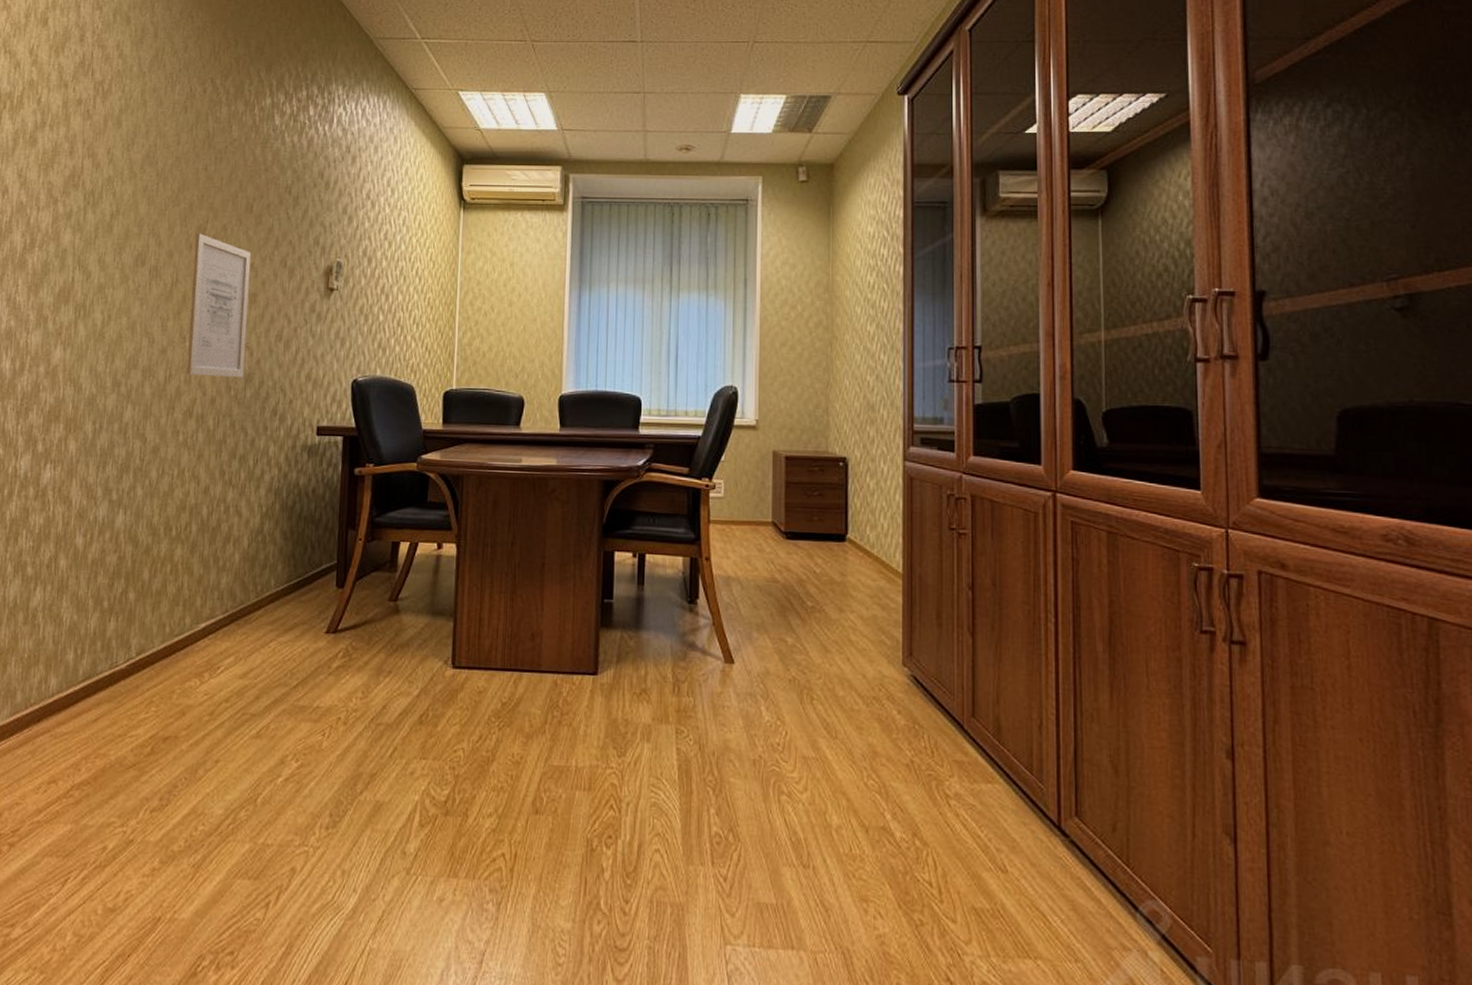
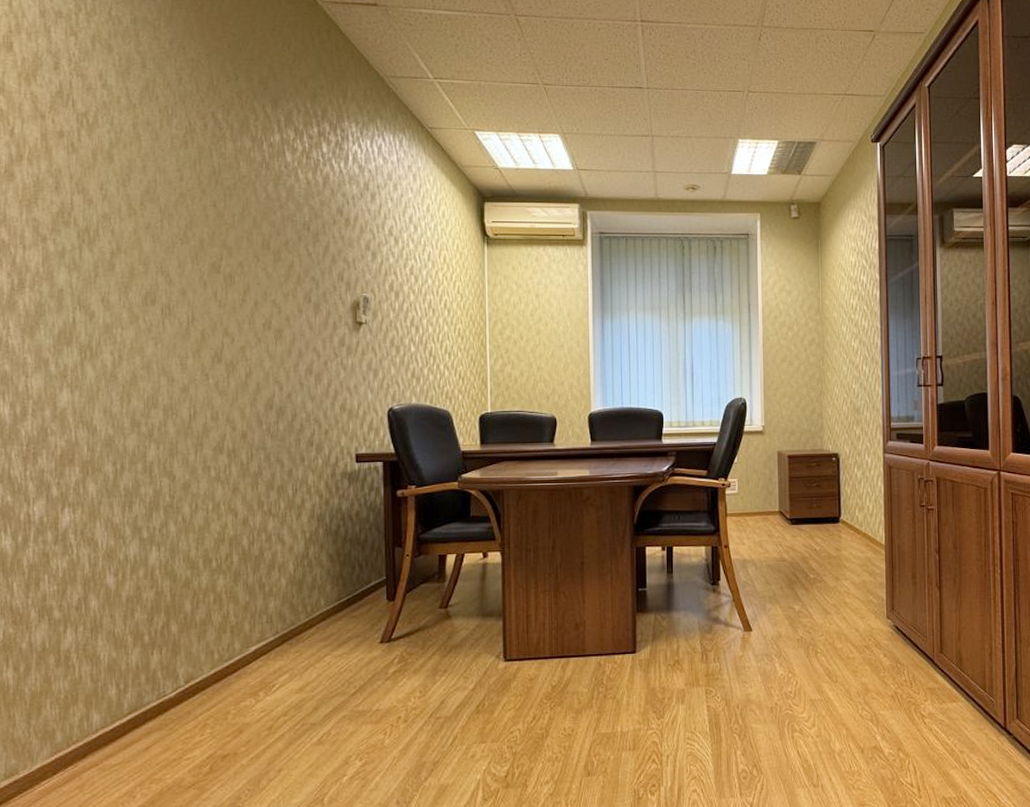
wall art: present [186,233,251,378] -> none [210,271,274,412]

